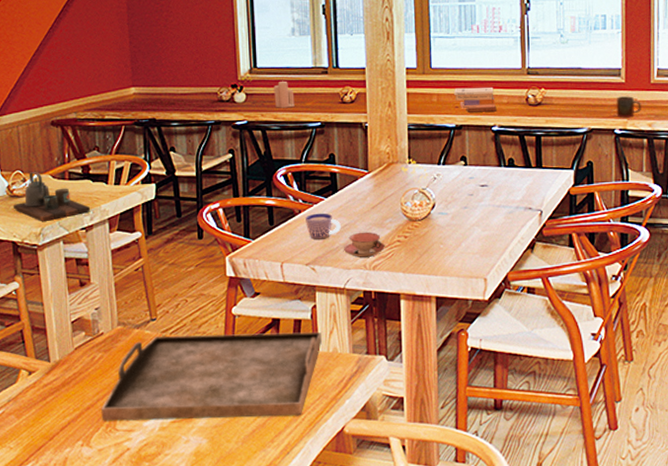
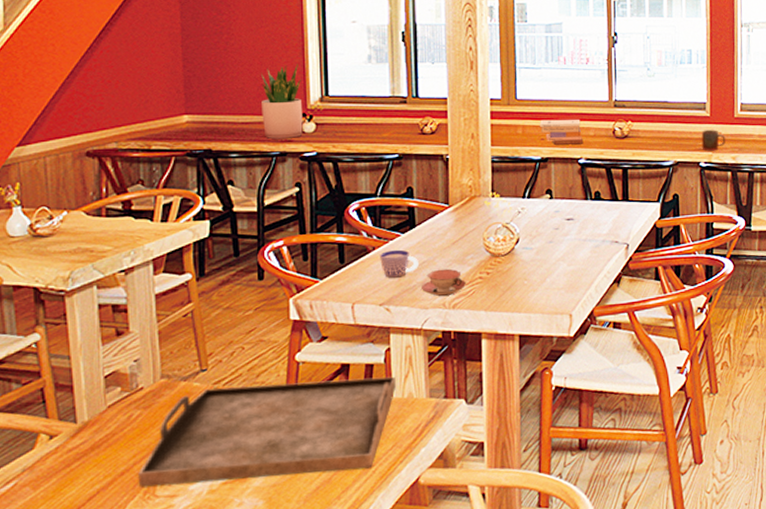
tea set: present [13,172,91,221] -> none [35,208,132,264]
planter: none [197,38,235,108] -> present [261,64,303,139]
candle: present [274,79,295,108] -> none [347,108,370,139]

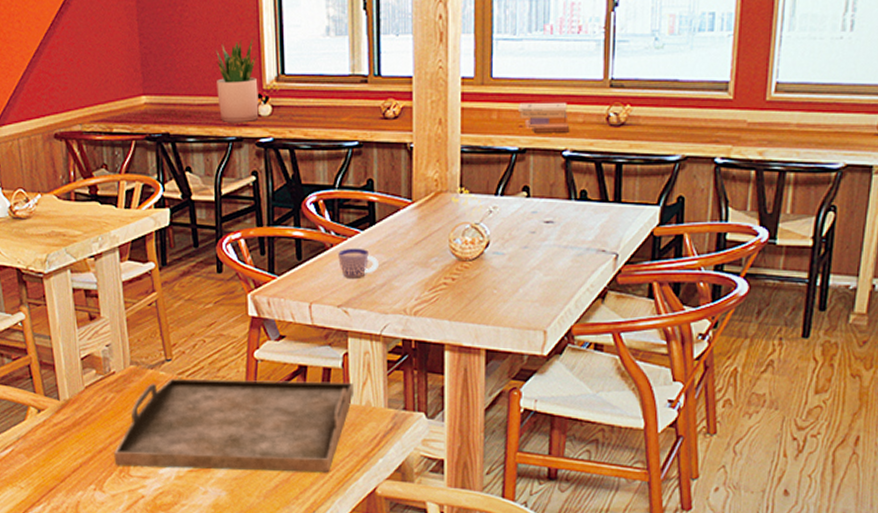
teacup: present [422,268,467,296] -> none [381,271,430,301]
mug: present [701,130,726,151] -> none [719,116,751,144]

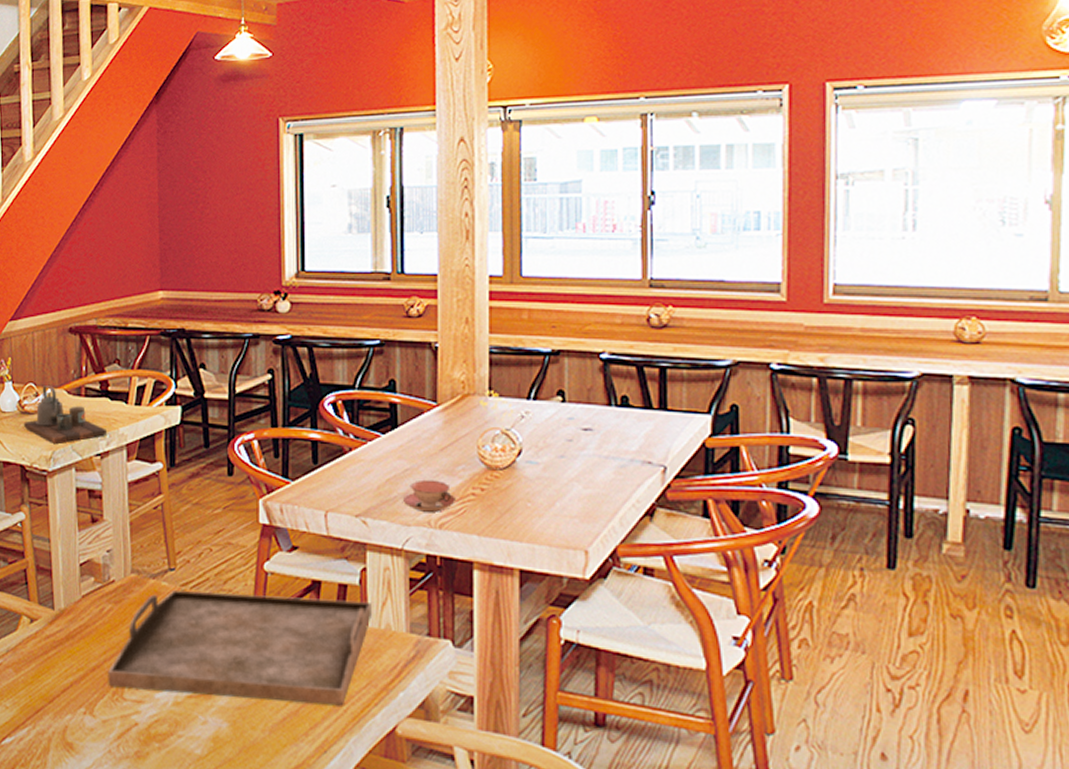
tea set: none [16,191,100,247] -> present [23,386,108,443]
planter: present [216,38,259,122] -> none [235,235,277,318]
cup: present [338,248,378,280] -> none [357,452,400,487]
teacup: none [381,271,430,301] -> present [403,479,457,512]
books: present [517,102,570,133] -> none [549,302,607,334]

